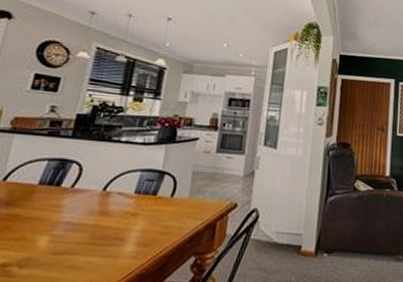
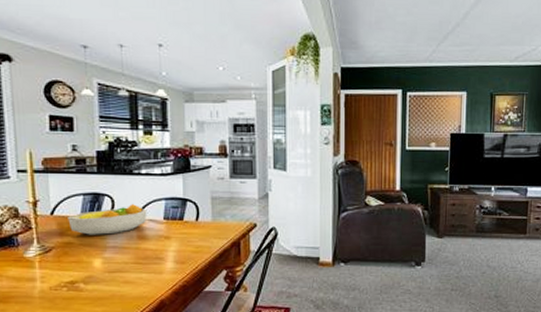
fruit bowl: none [21,174,118,208] -> present [68,204,147,235]

